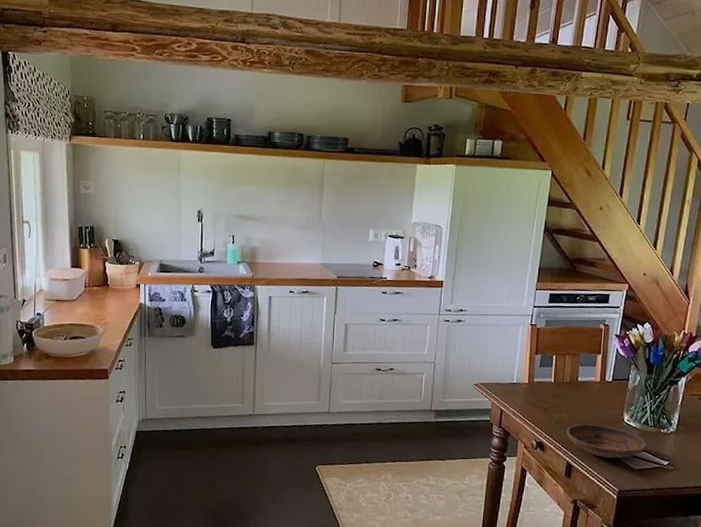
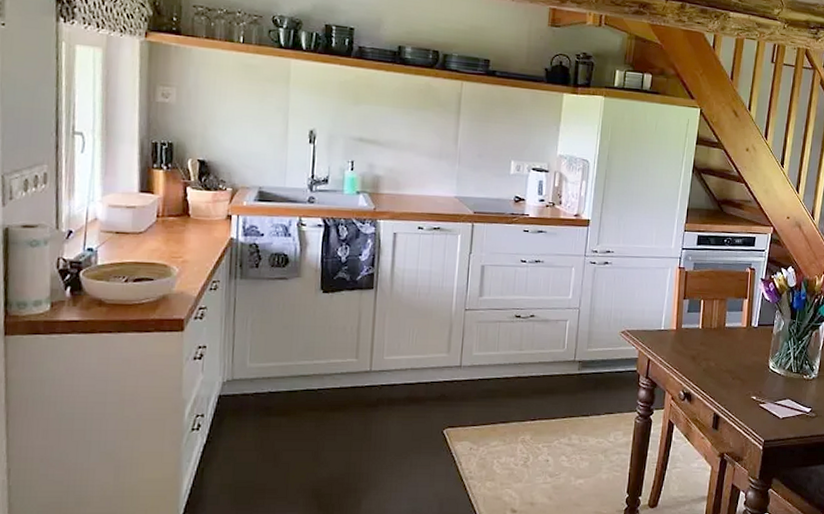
bowl: present [566,424,647,459] -> none [713,372,791,408]

